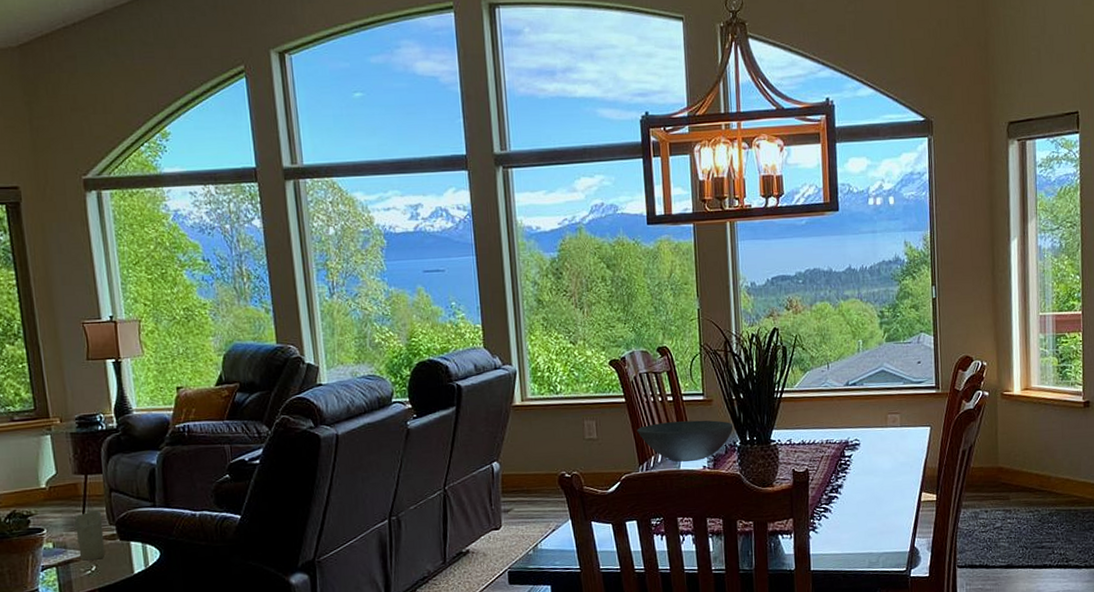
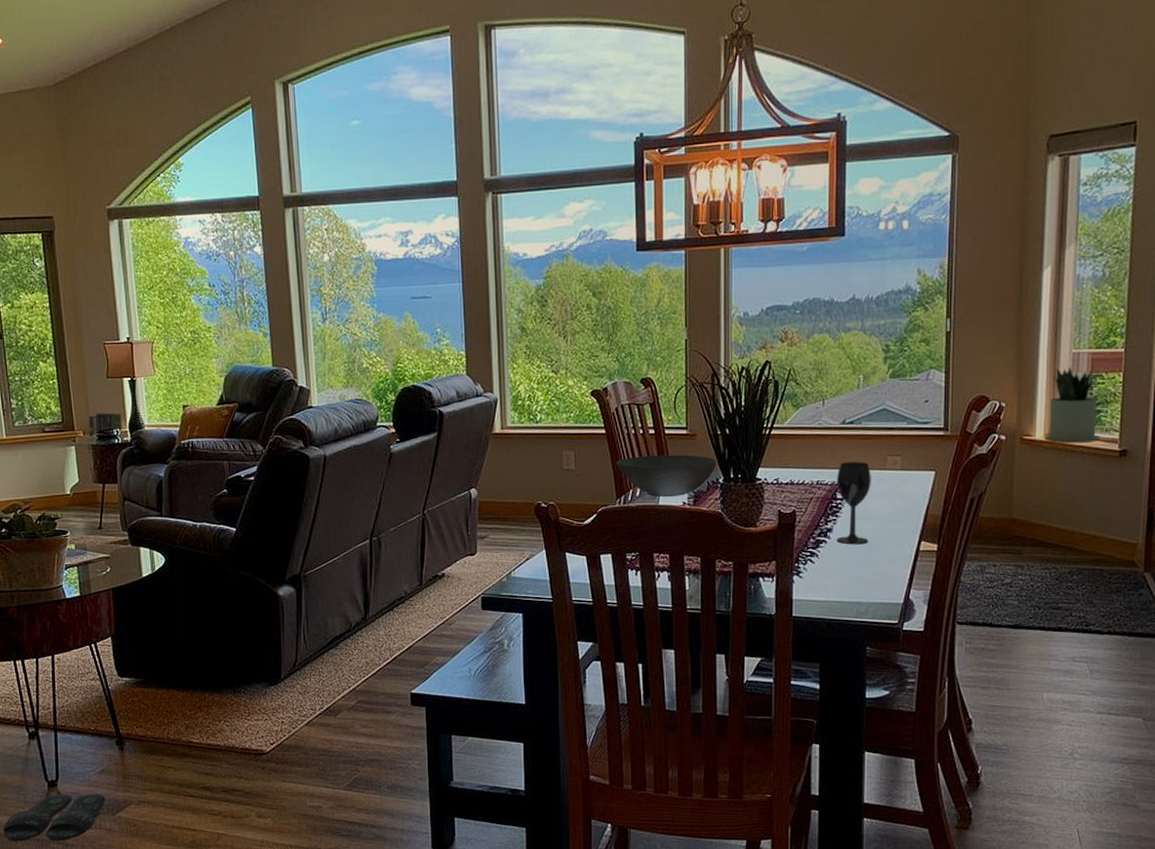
books: none [66,397,106,424] -> present [88,413,122,436]
candle: present [75,510,106,561] -> none [93,517,119,562]
wine glass: none [843,420,876,499] -> present [836,461,871,544]
planter: none [1020,328,1067,398] -> present [1043,366,1100,444]

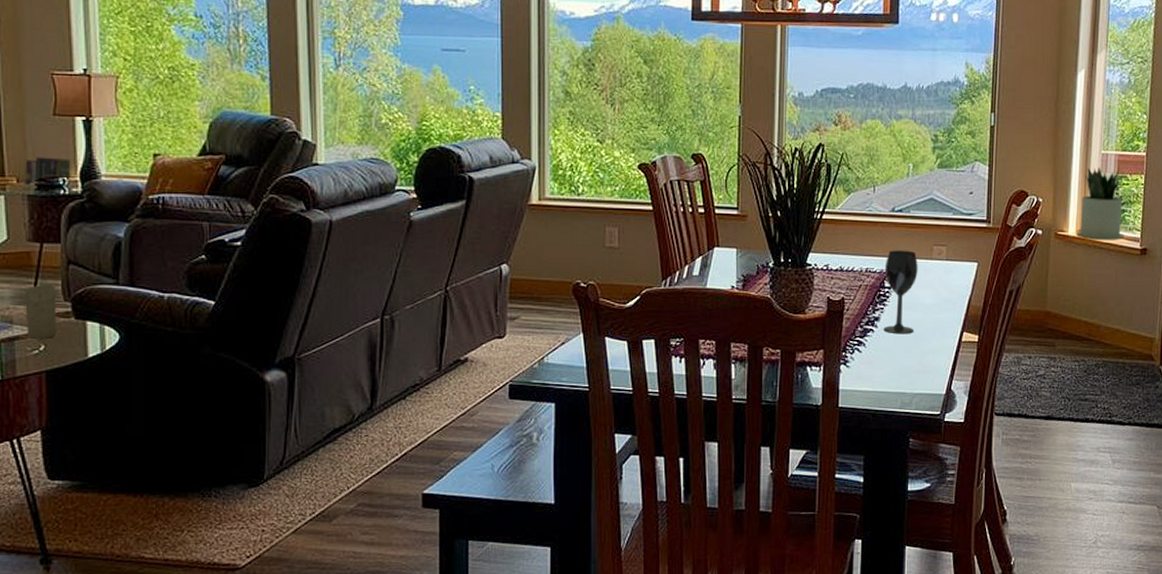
candle: none [93,517,119,562] -> present [25,283,57,339]
bowl: present [616,455,717,498] -> none [662,236,768,281]

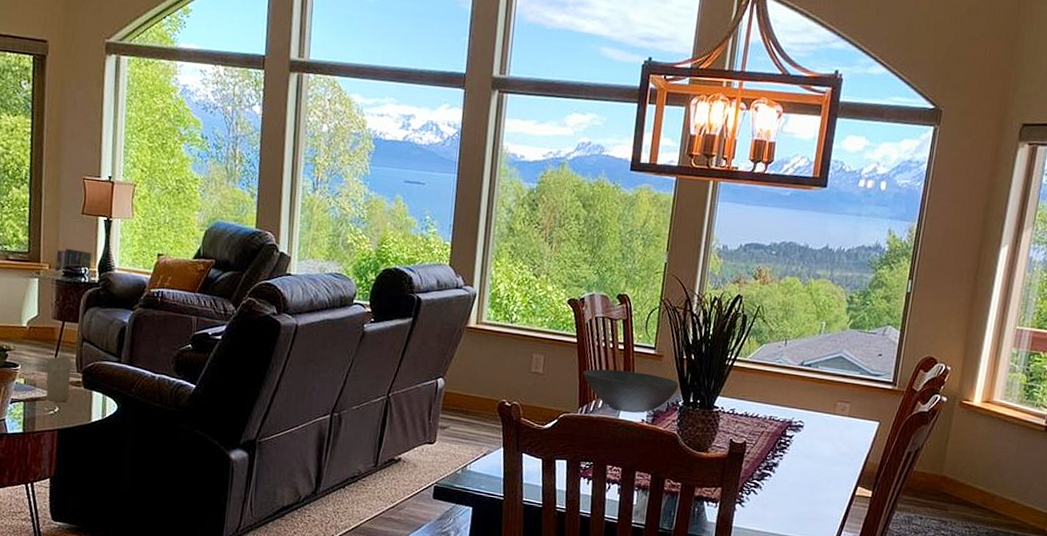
bowl: none [662,236,768,281] -> present [583,369,679,413]
wine glass: present [883,250,918,333] -> none [780,401,821,482]
planter: present [1075,166,1124,241] -> none [980,341,1037,416]

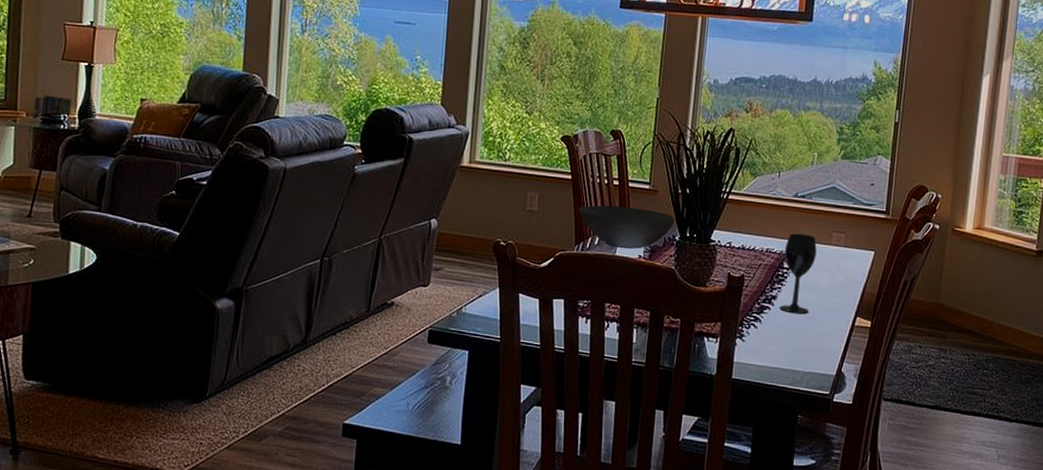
candle: present [45,356,72,402] -> none [20,205,49,254]
wine glass: none [780,401,821,482] -> present [780,233,817,314]

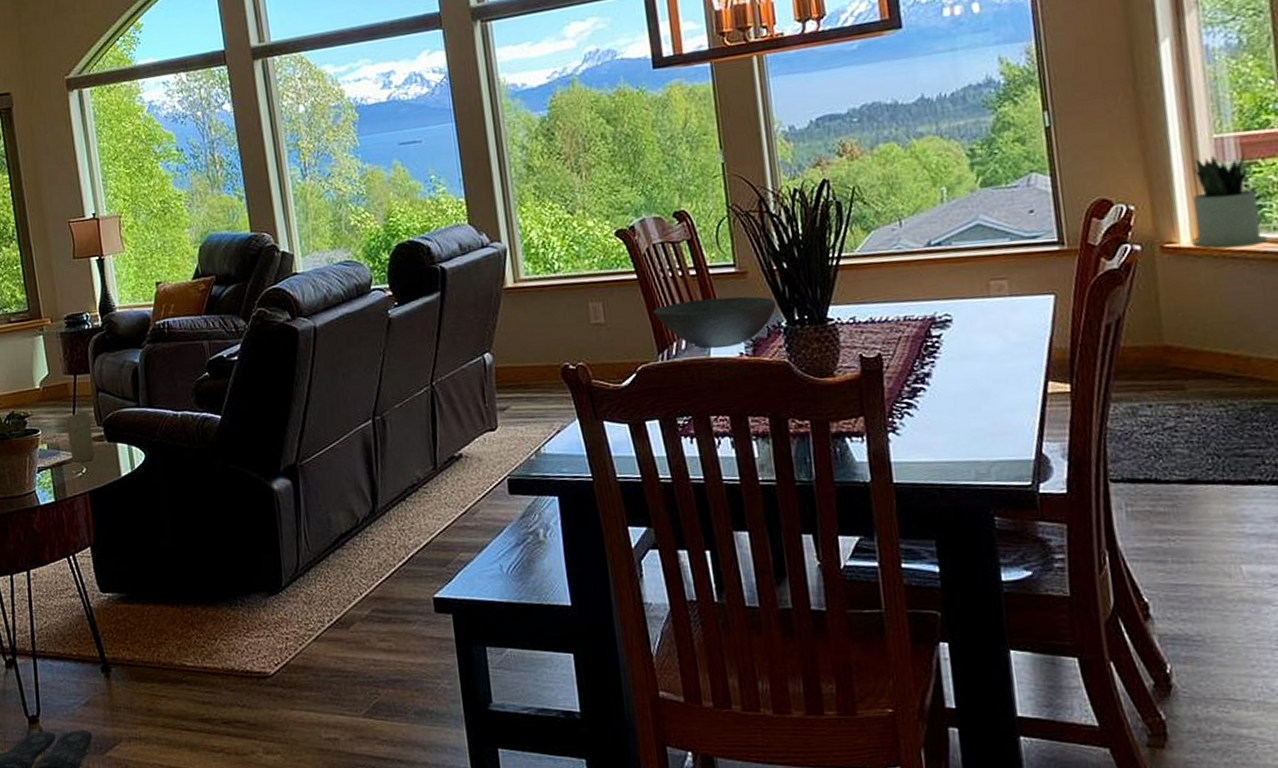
candle: none [20,205,49,254] -> present [66,411,95,463]
books: present [33,95,72,118] -> none [55,296,92,323]
wine glass: present [780,233,817,314] -> none [928,289,980,391]
planter: none [972,168,1023,241] -> present [1191,154,1268,250]

